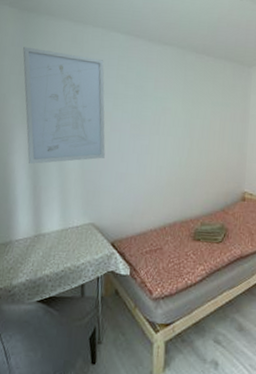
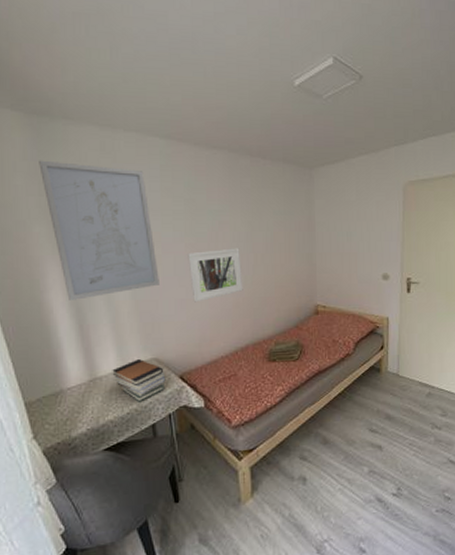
book stack: none [54,222,99,262] -> present [112,359,166,402]
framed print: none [131,131,178,177] -> present [188,248,243,303]

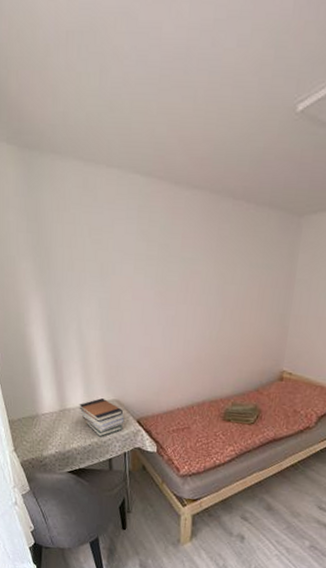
wall art: present [39,160,159,300] -> none [28,196,127,336]
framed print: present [188,248,243,303] -> none [155,300,209,352]

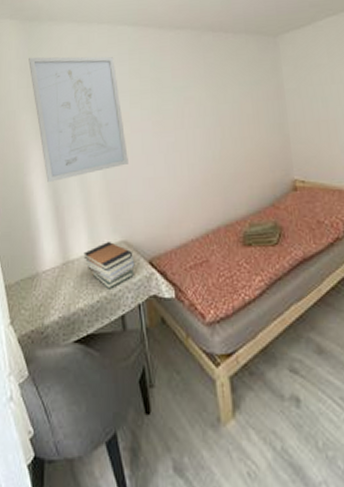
wall art: none [28,196,127,336] -> present [28,56,128,182]

